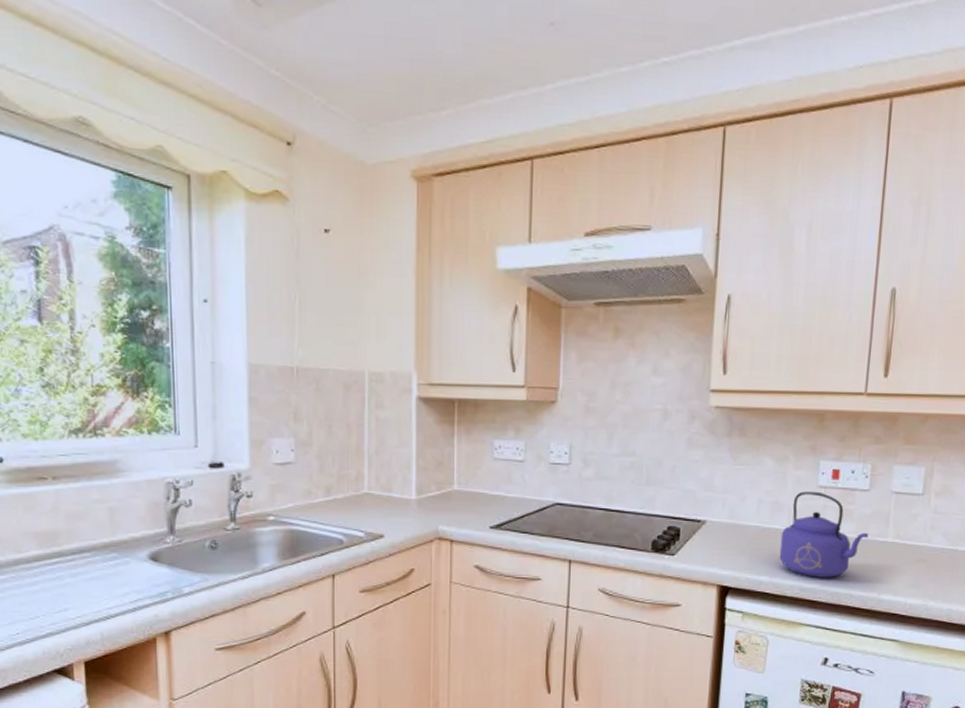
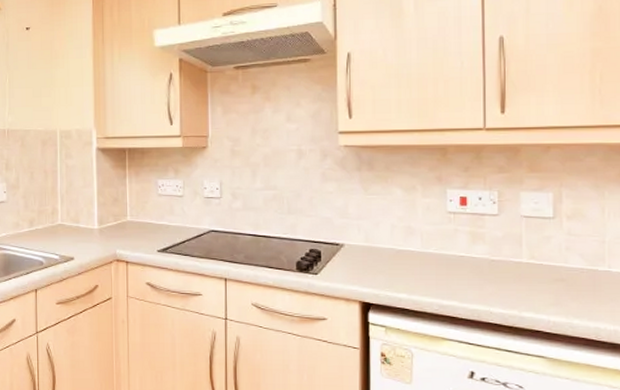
kettle: present [779,491,868,578] -> none [415,217,502,296]

